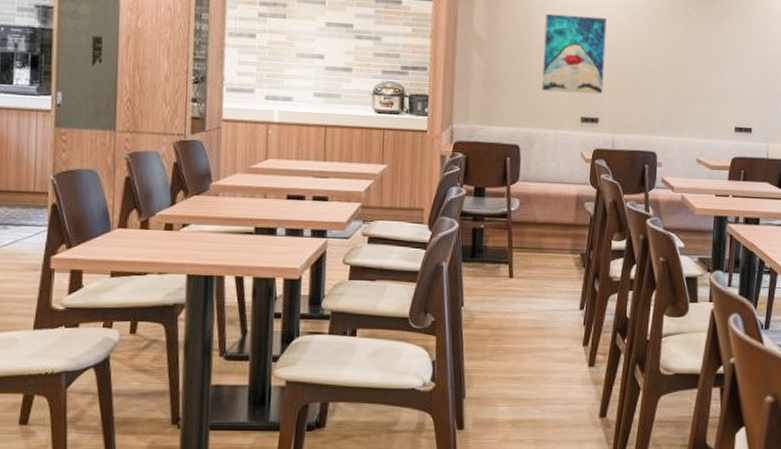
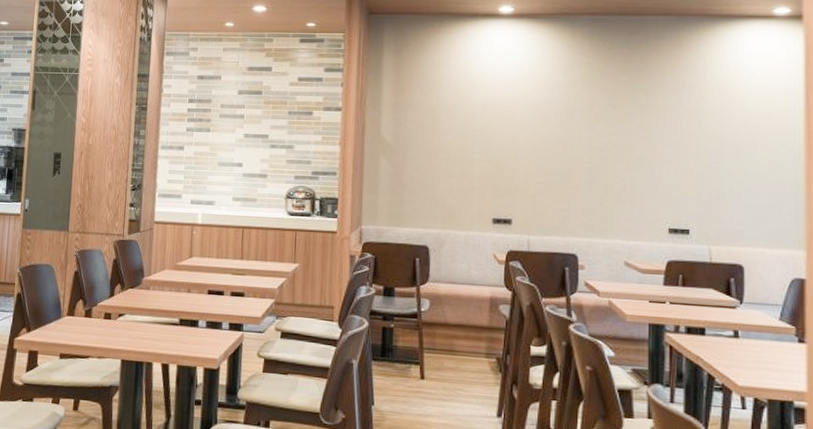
wall art: present [542,13,607,95] -> none [451,118,517,196]

